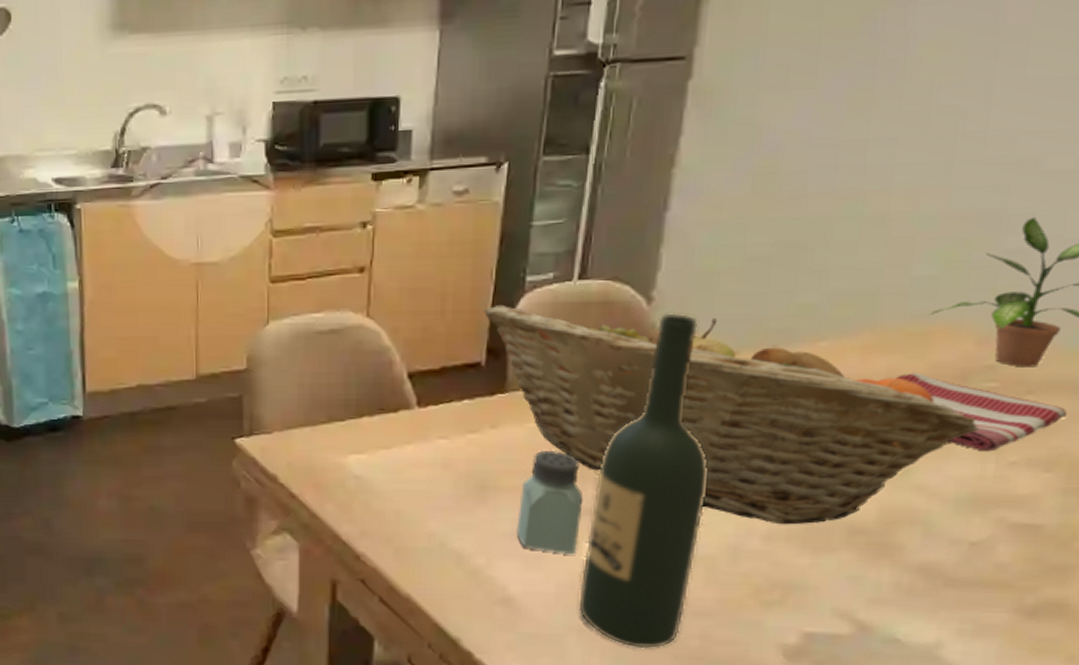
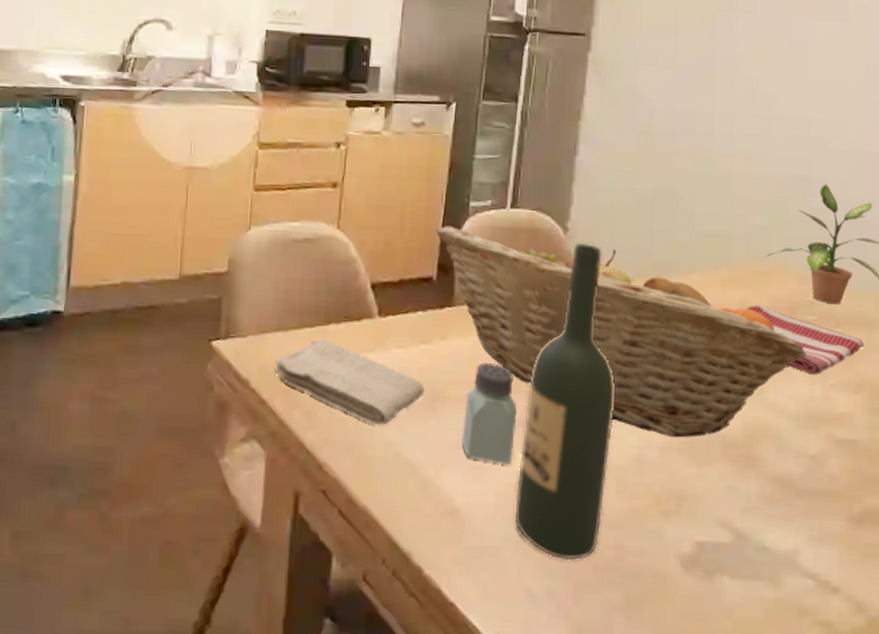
washcloth: none [303,432,472,517] -> present [273,339,424,426]

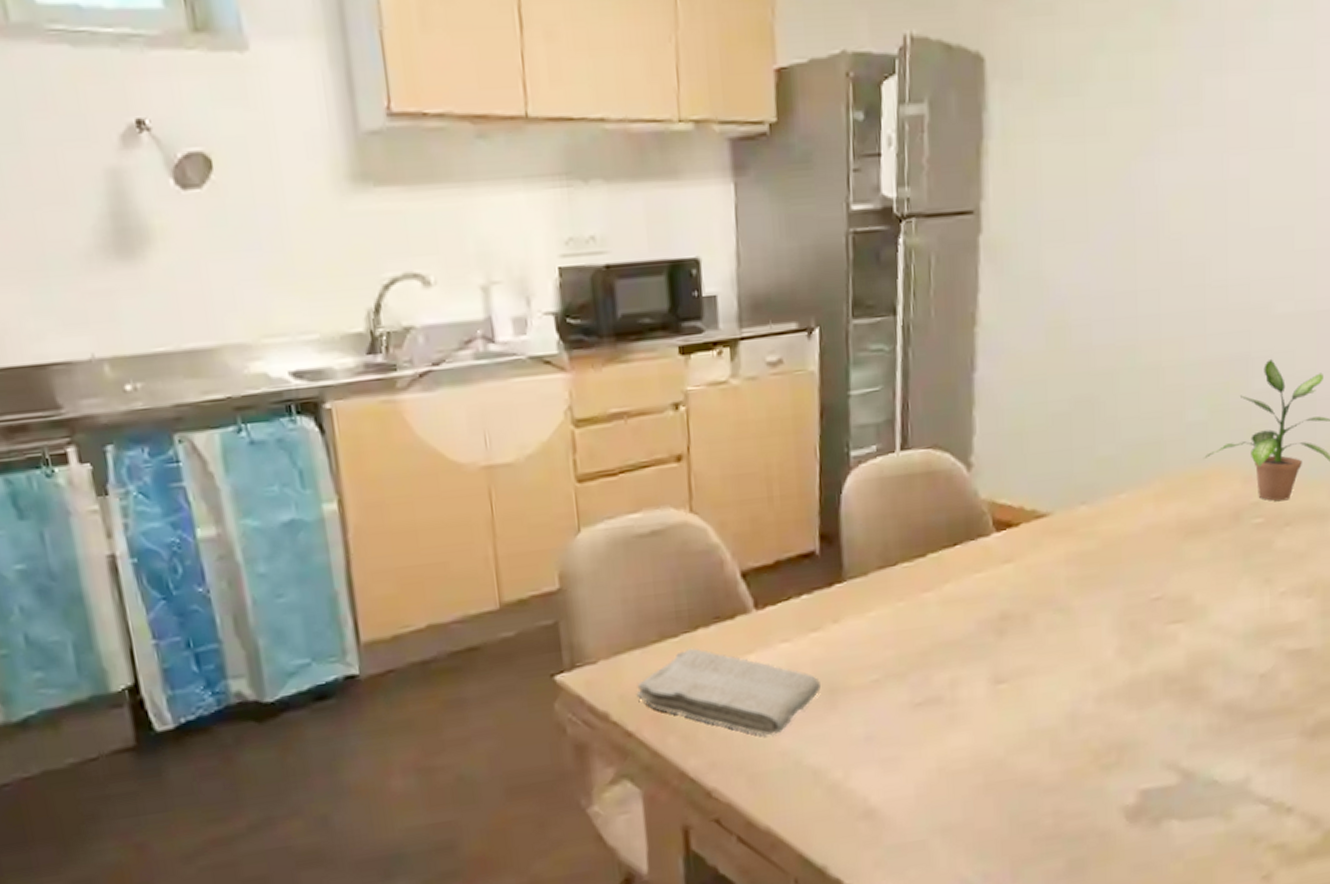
fruit basket: present [436,225,808,438] -> none [812,479,1255,684]
saltshaker: present [461,363,517,466] -> none [869,639,931,752]
wine bottle: present [514,242,615,561] -> none [938,477,1042,840]
dish towel: present [747,305,865,375] -> none [1185,516,1317,586]

